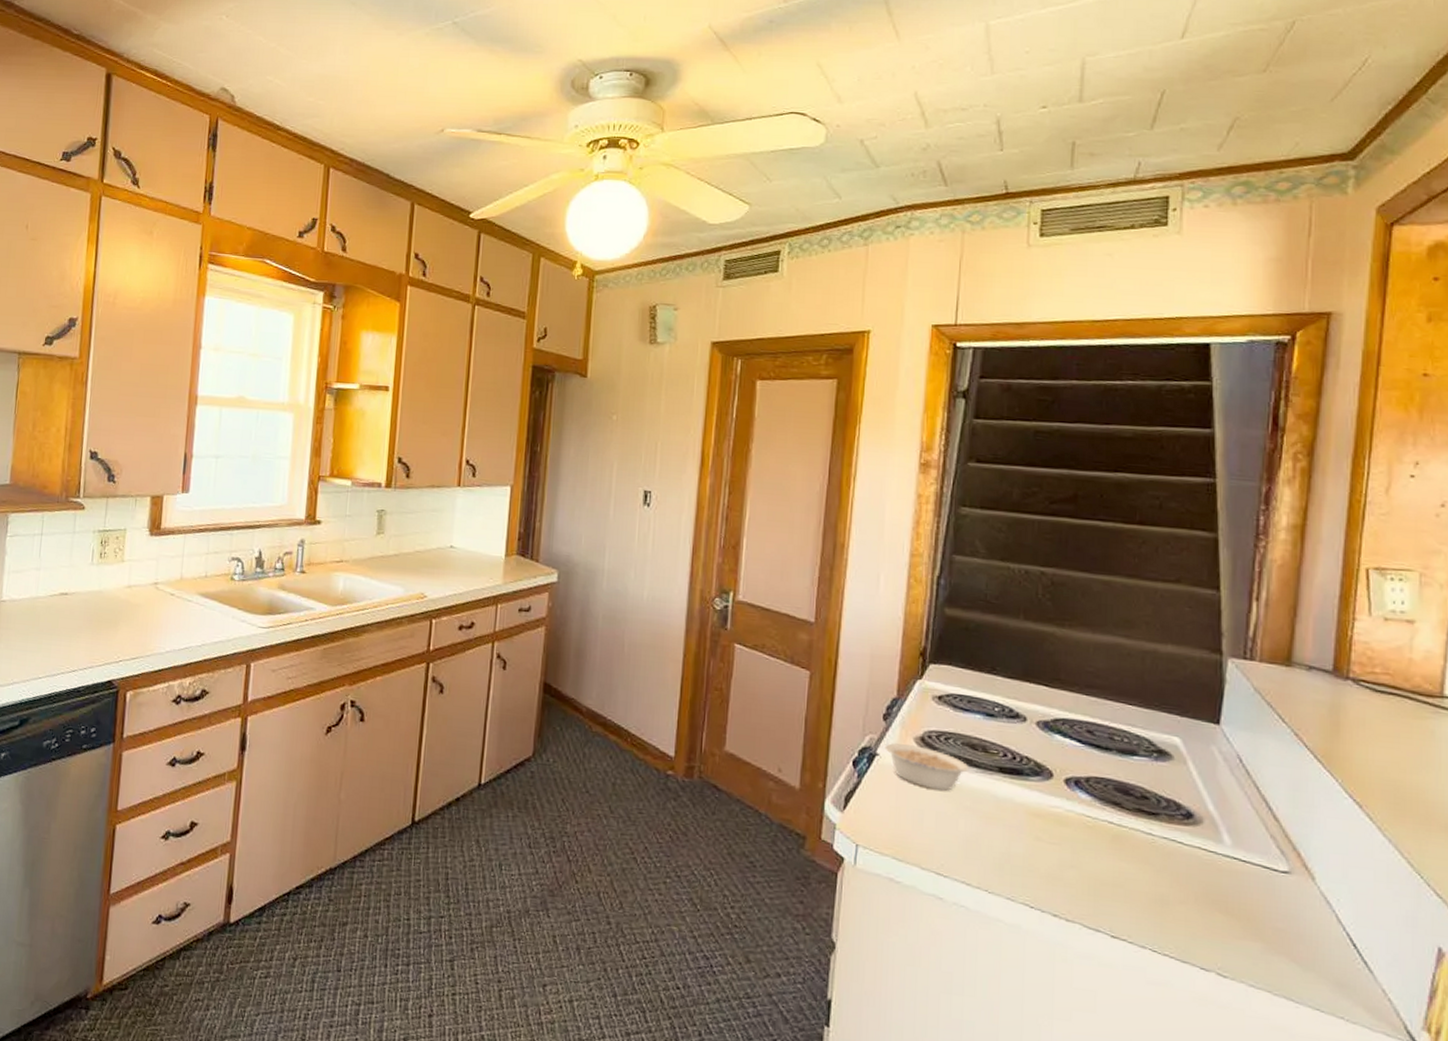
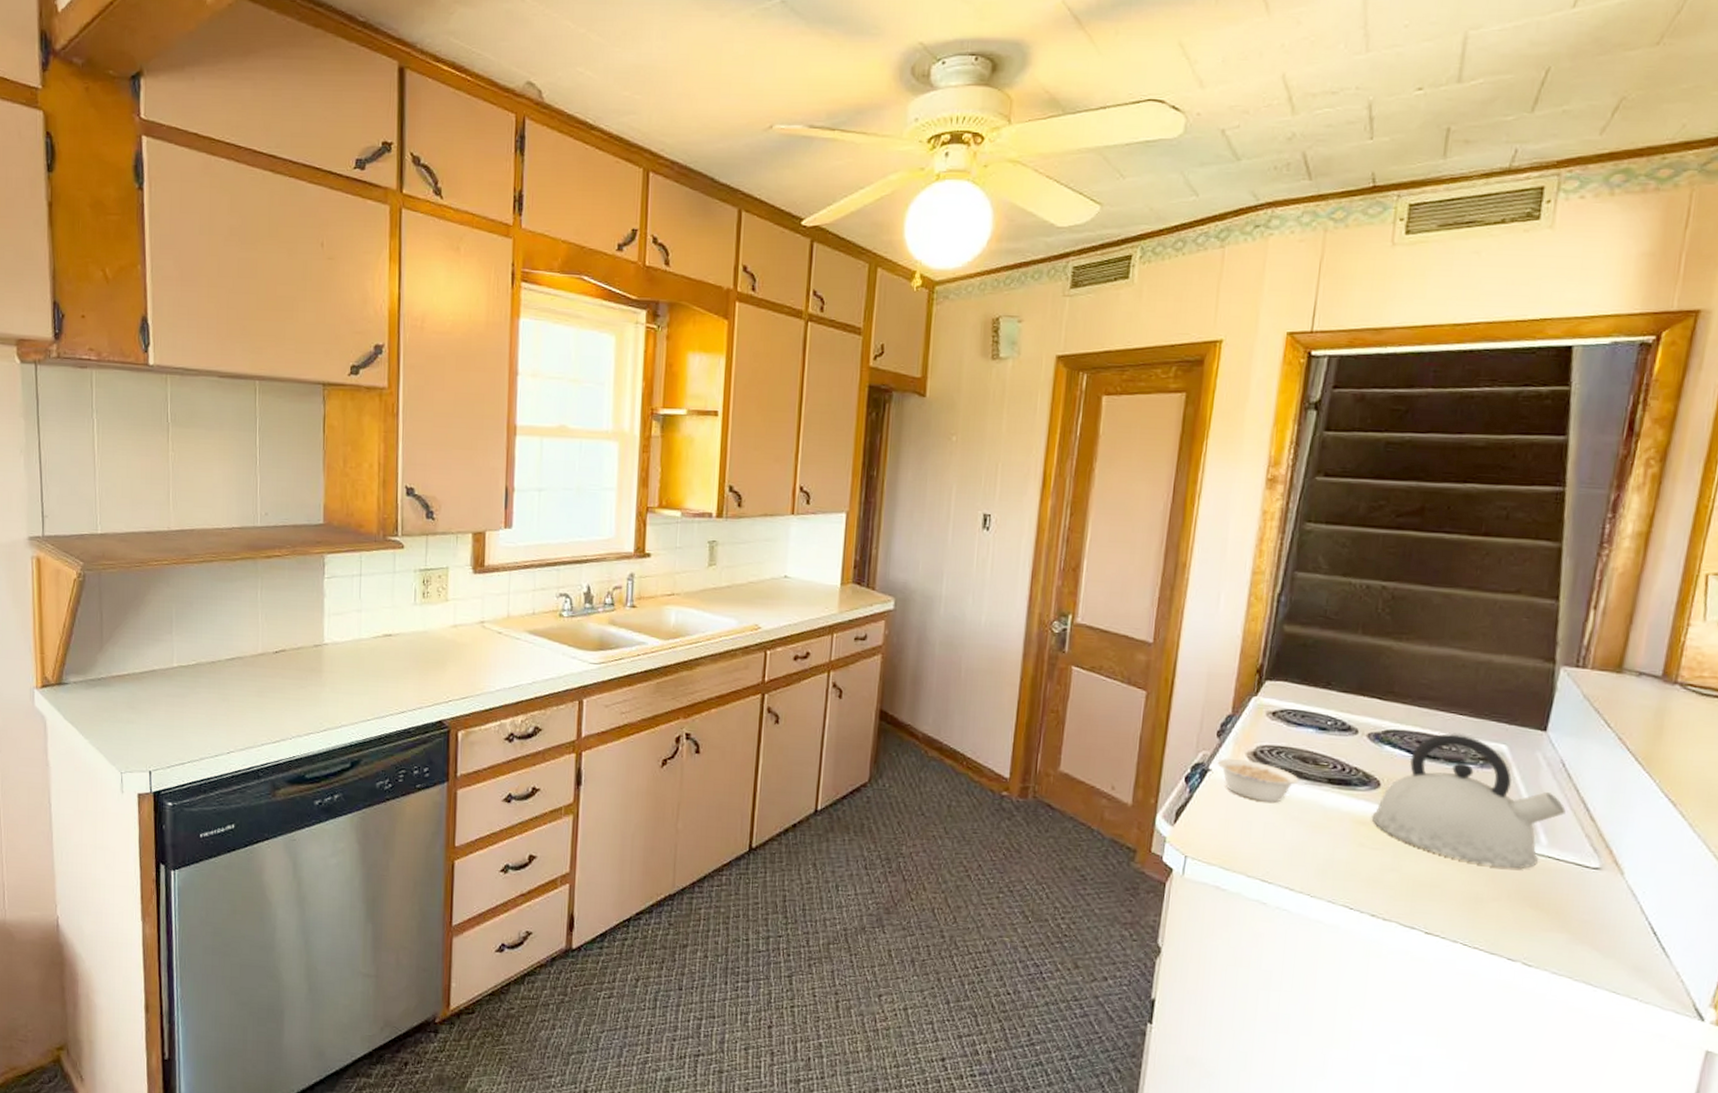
kettle: none [1046,723,1247,870] -> present [1372,733,1566,869]

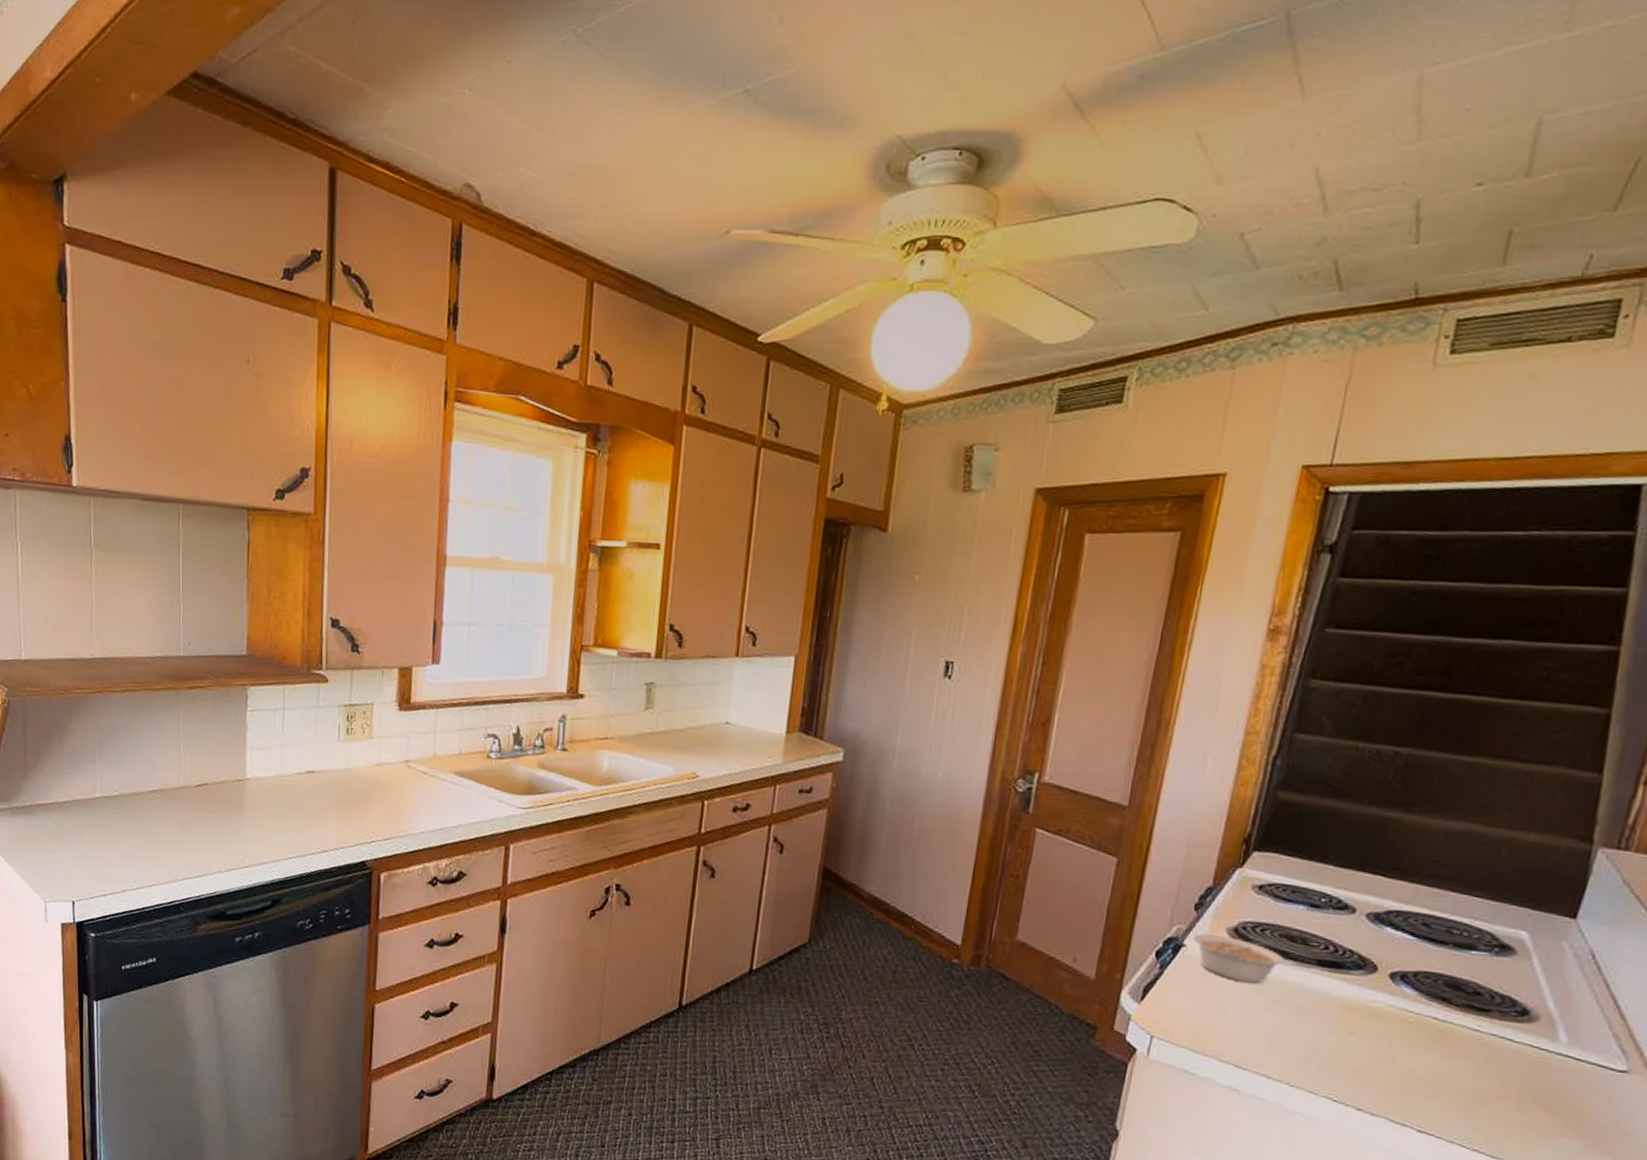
kettle: present [1372,733,1566,869] -> none [1365,916,1592,1068]

